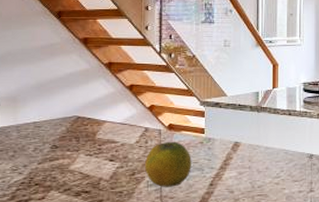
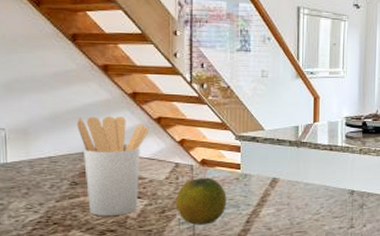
utensil holder: none [58,85,122,178] -> present [76,116,149,217]

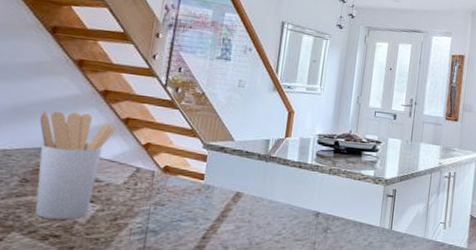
fruit: present [175,177,226,225] -> none [129,185,186,238]

